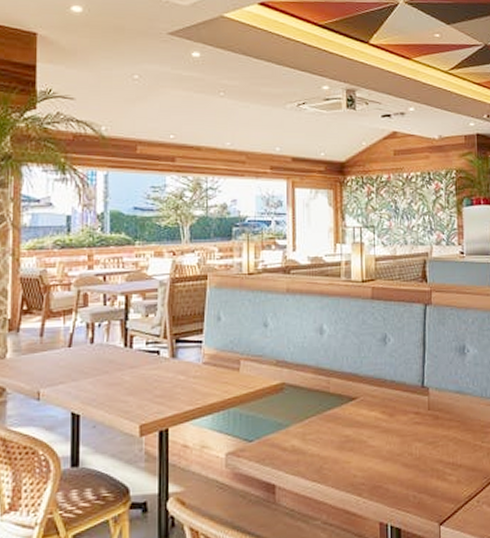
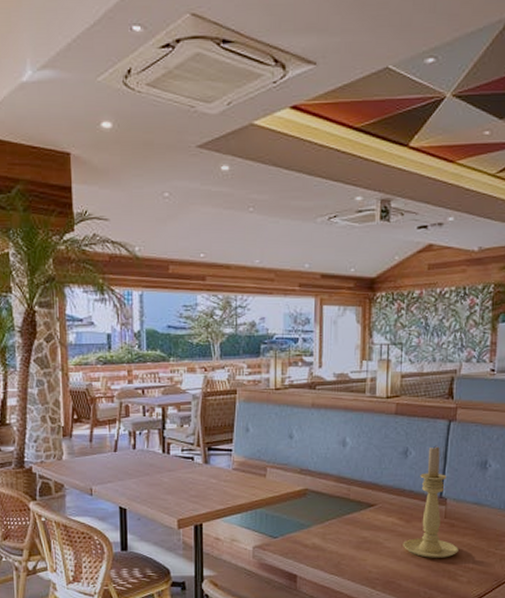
candle holder: none [387,330,445,456] -> present [402,445,459,558]

